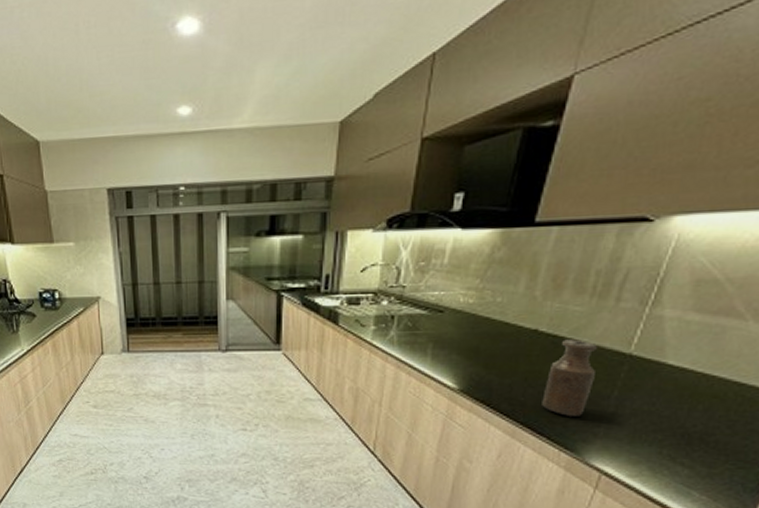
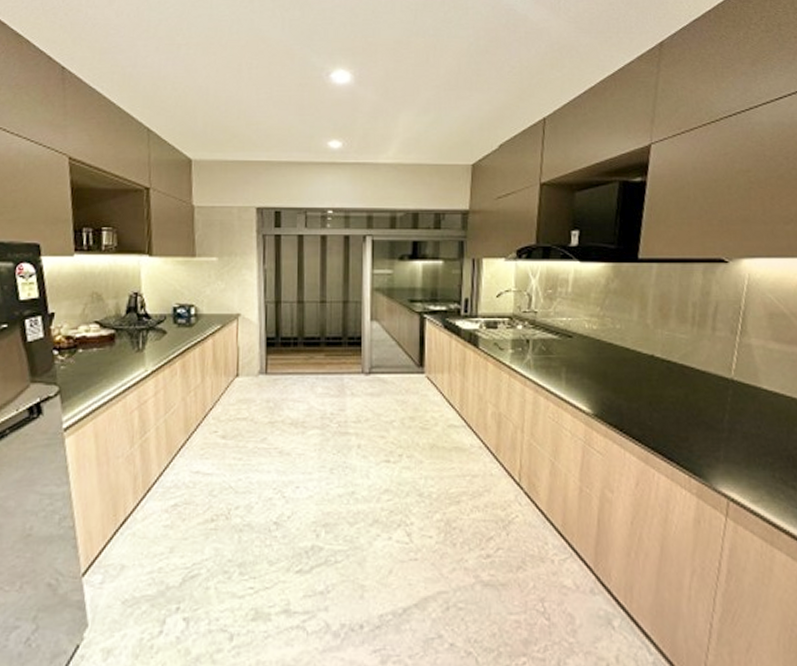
bottle: present [542,339,599,416] -> none [667,365,708,440]

